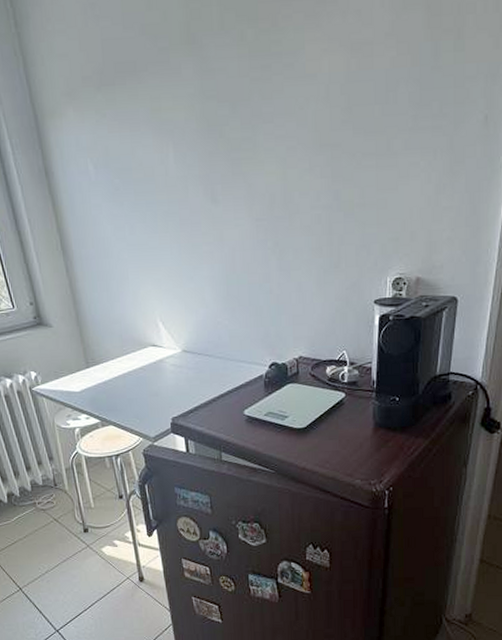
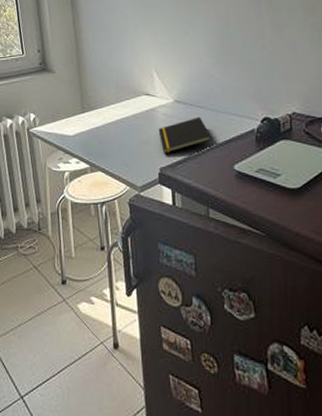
notepad: none [168,365,222,404] -> present [158,116,212,153]

